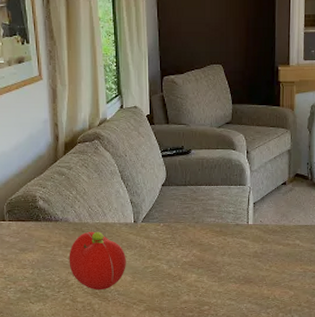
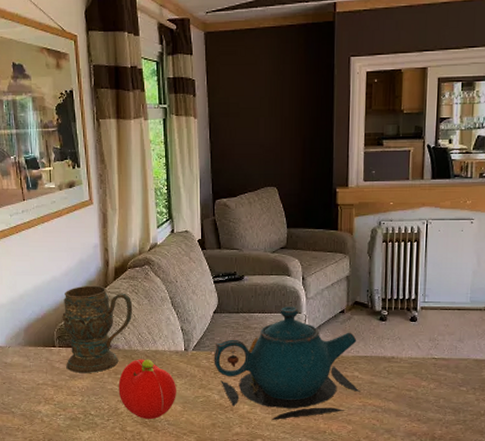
mug: none [12,160,83,246] -> present [62,285,133,373]
teapot: none [162,179,301,288] -> present [214,307,360,420]

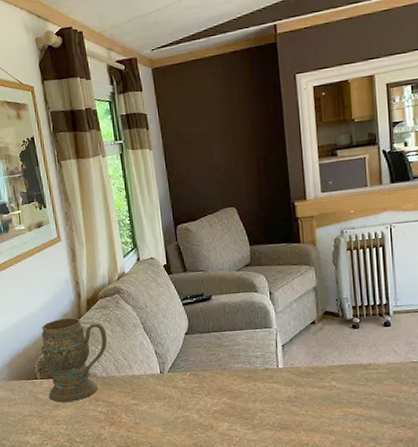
fruit: present [118,359,176,420] -> none [99,384,156,443]
teapot: present [214,307,360,420] -> none [189,322,340,436]

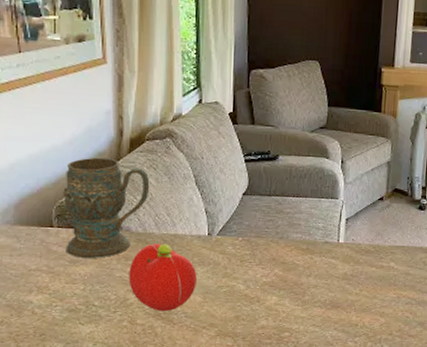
fruit: none [99,384,156,443] -> present [128,243,197,312]

